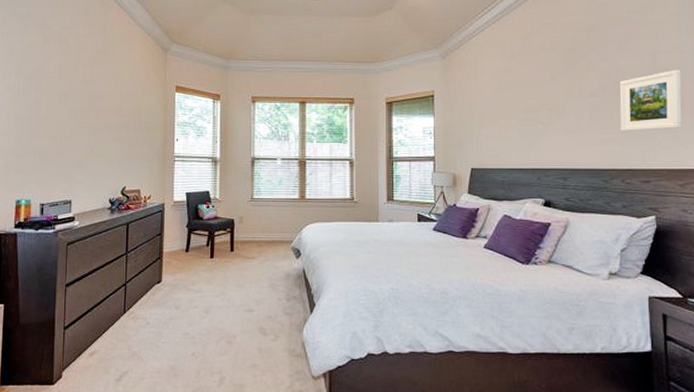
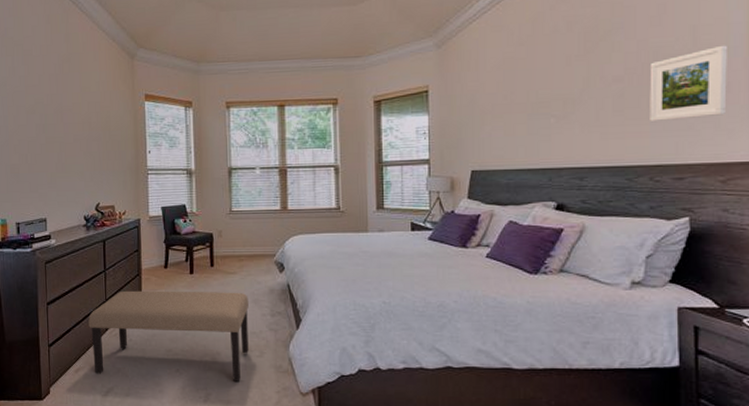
bench: none [107,273,266,365] -> present [88,290,249,381]

